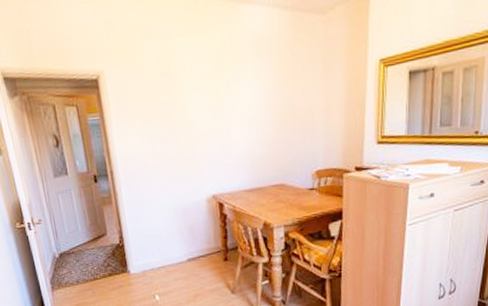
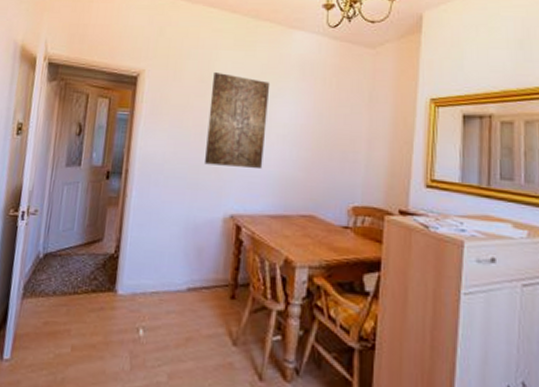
wall art: none [172,62,234,155] -> present [205,72,270,170]

